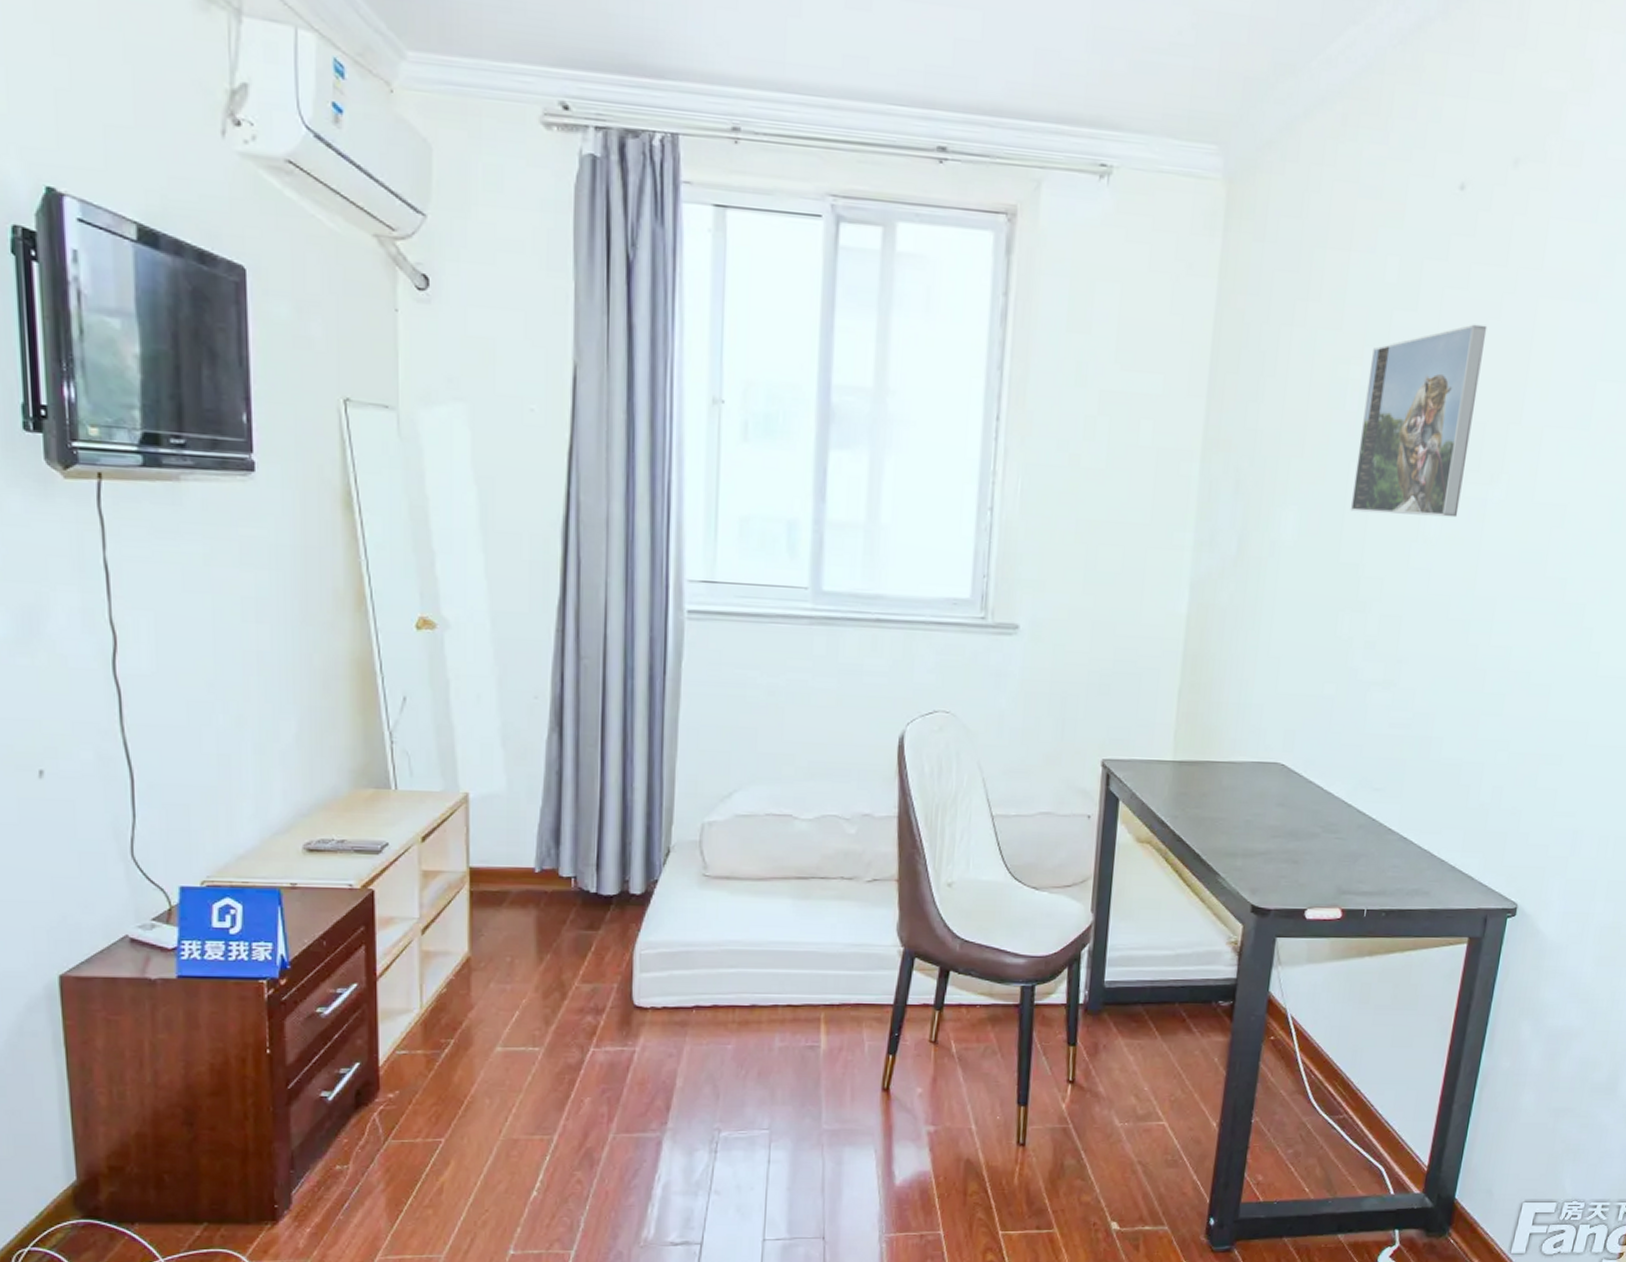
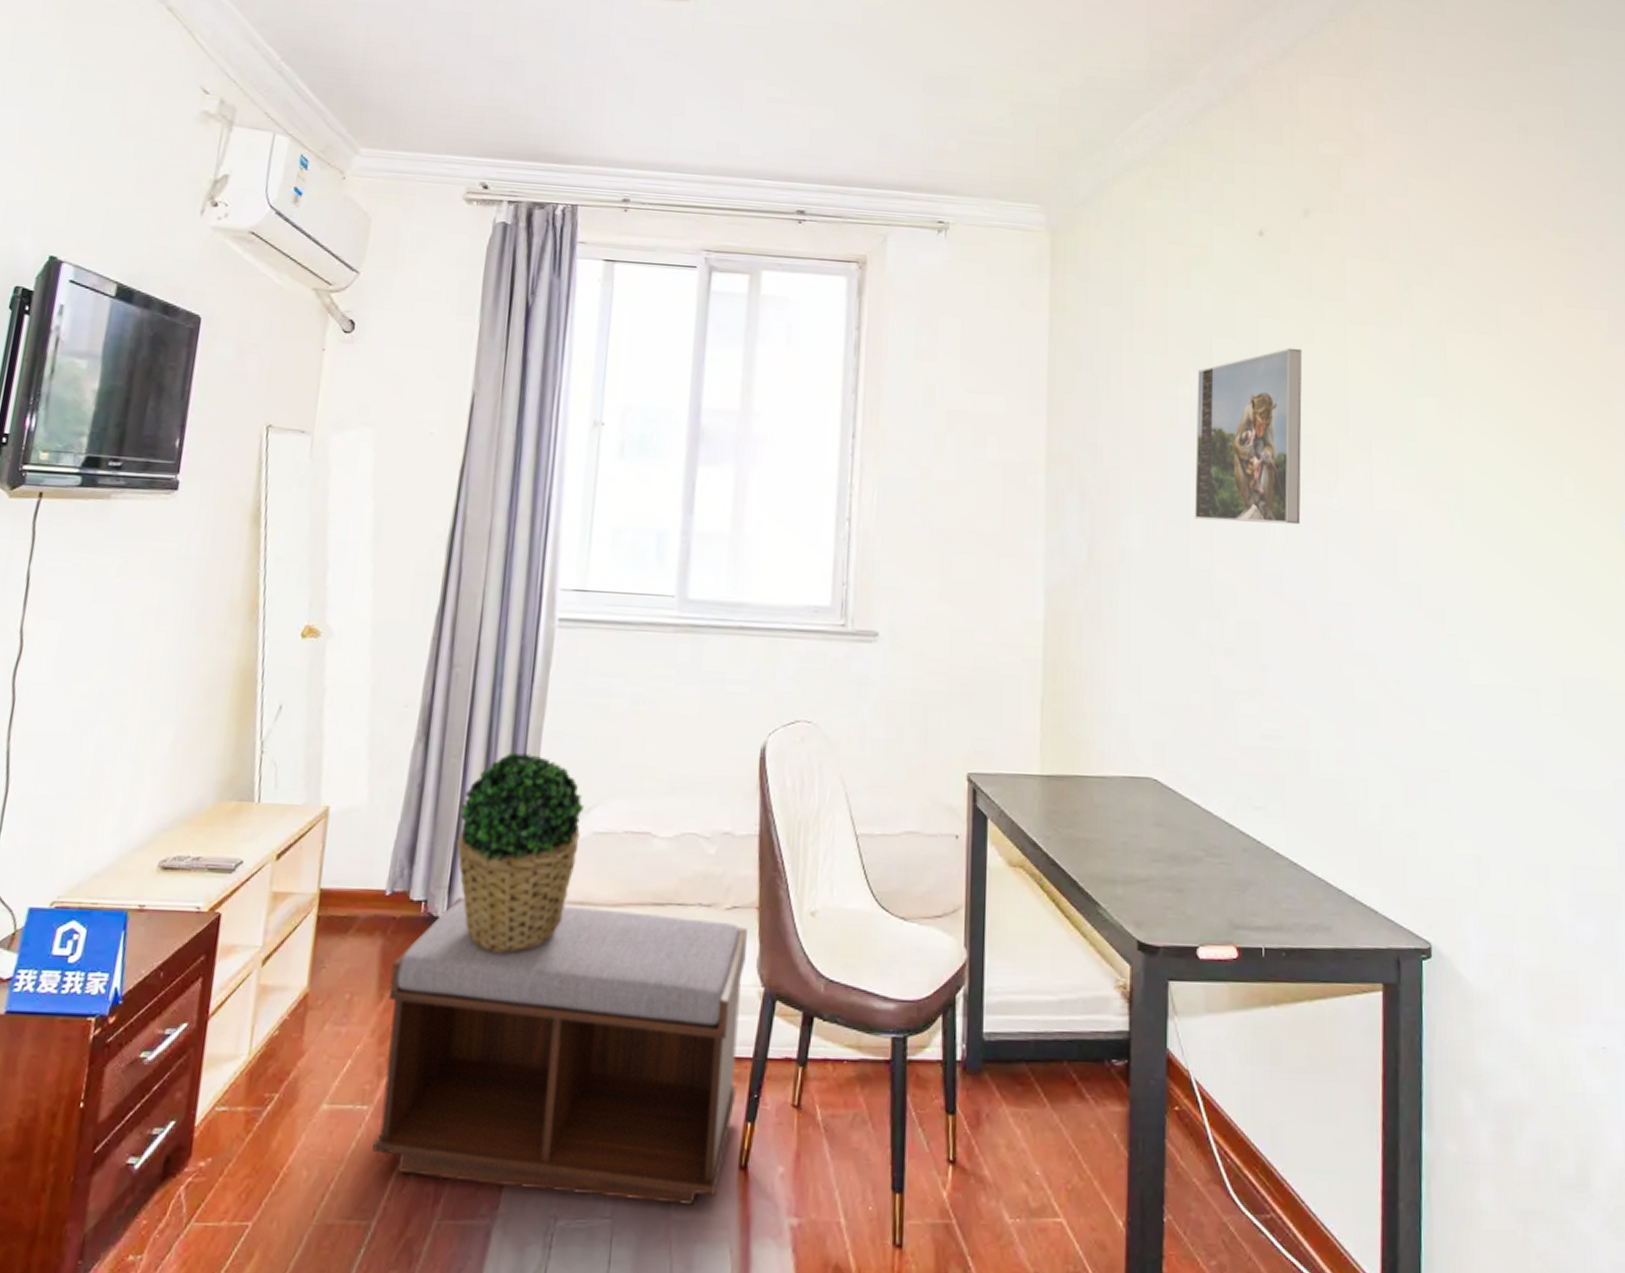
bench: none [548,873,888,1118] -> present [373,897,748,1205]
potted plant: none [601,741,725,921] -> present [456,751,584,953]

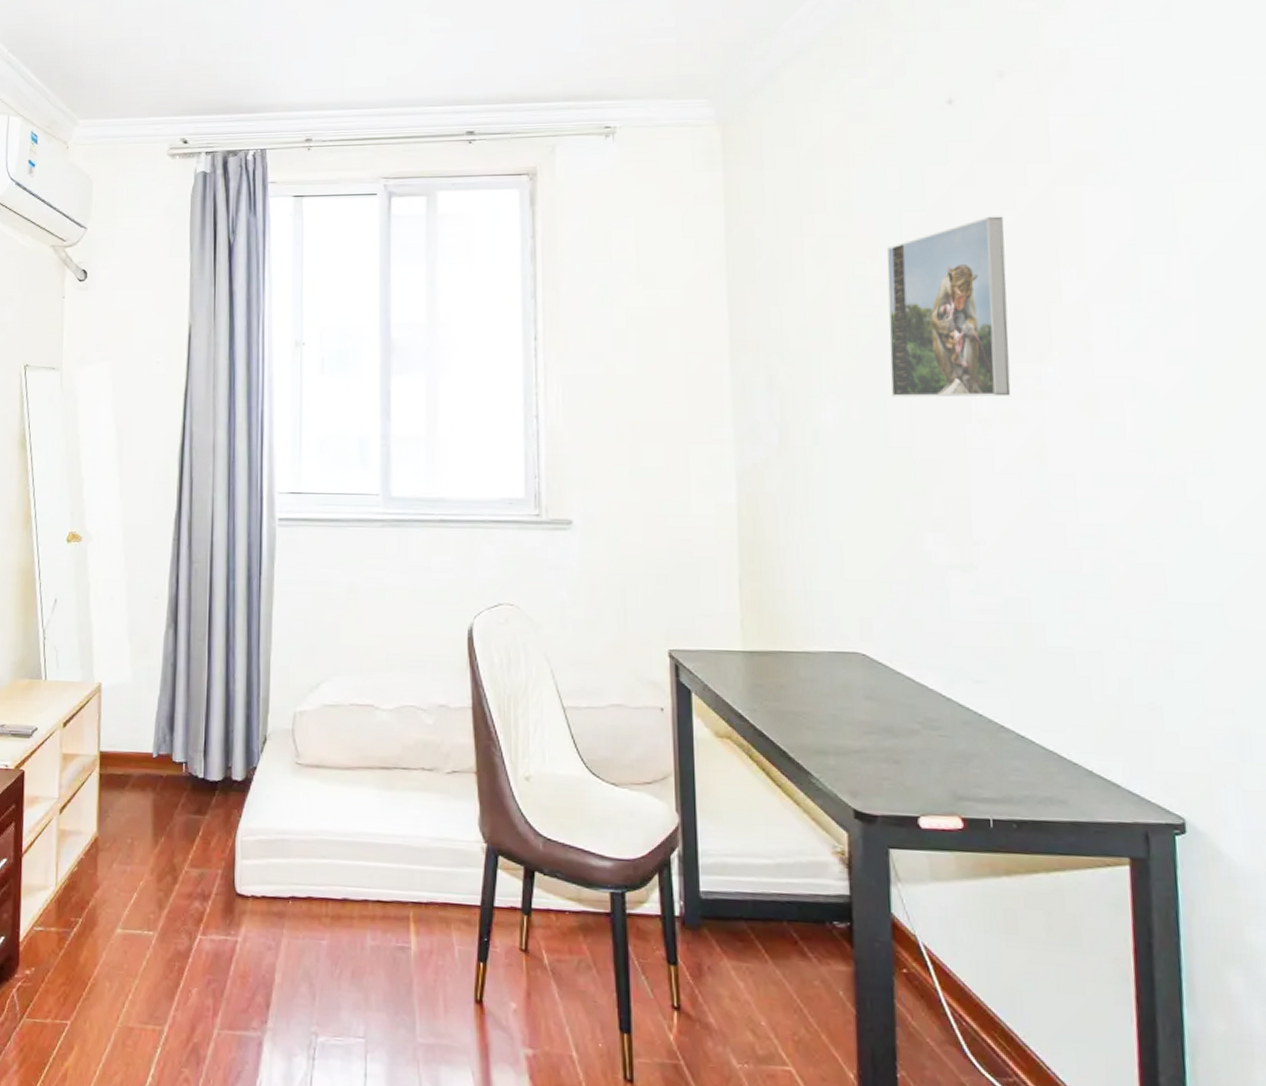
bench: present [373,897,748,1205] -> none [160,759,468,1031]
potted plant: present [456,751,584,953] -> none [207,635,313,808]

